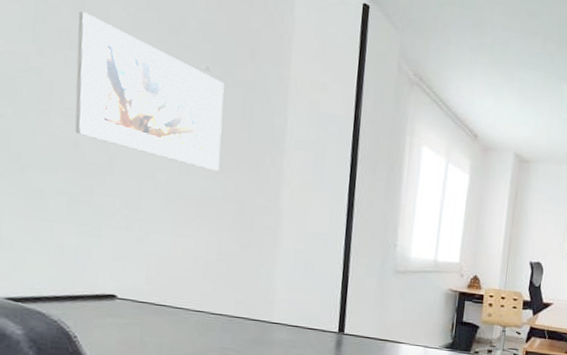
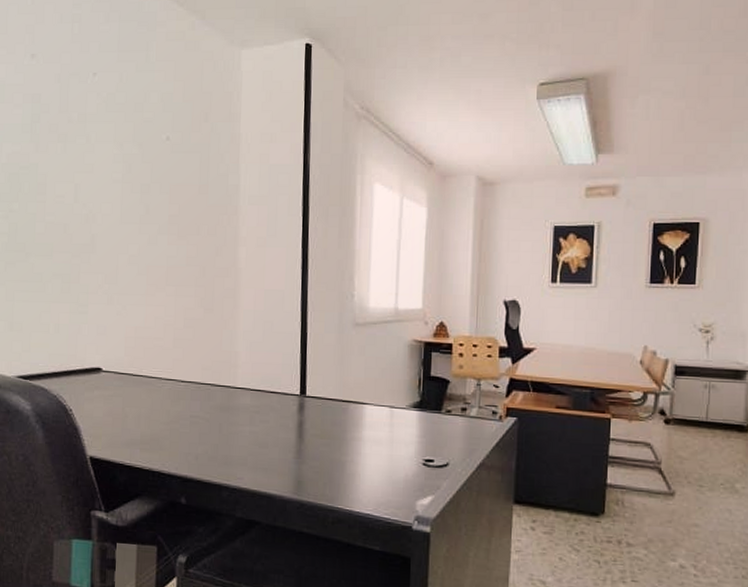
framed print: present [74,11,225,172] -> none [63,106,183,238]

